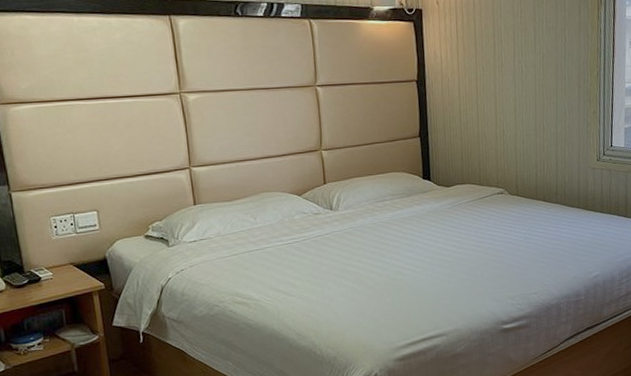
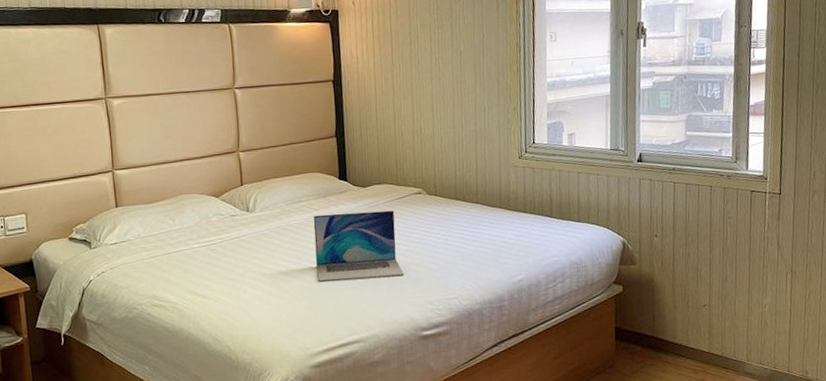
laptop: none [397,209,487,279] -> present [313,210,405,282]

